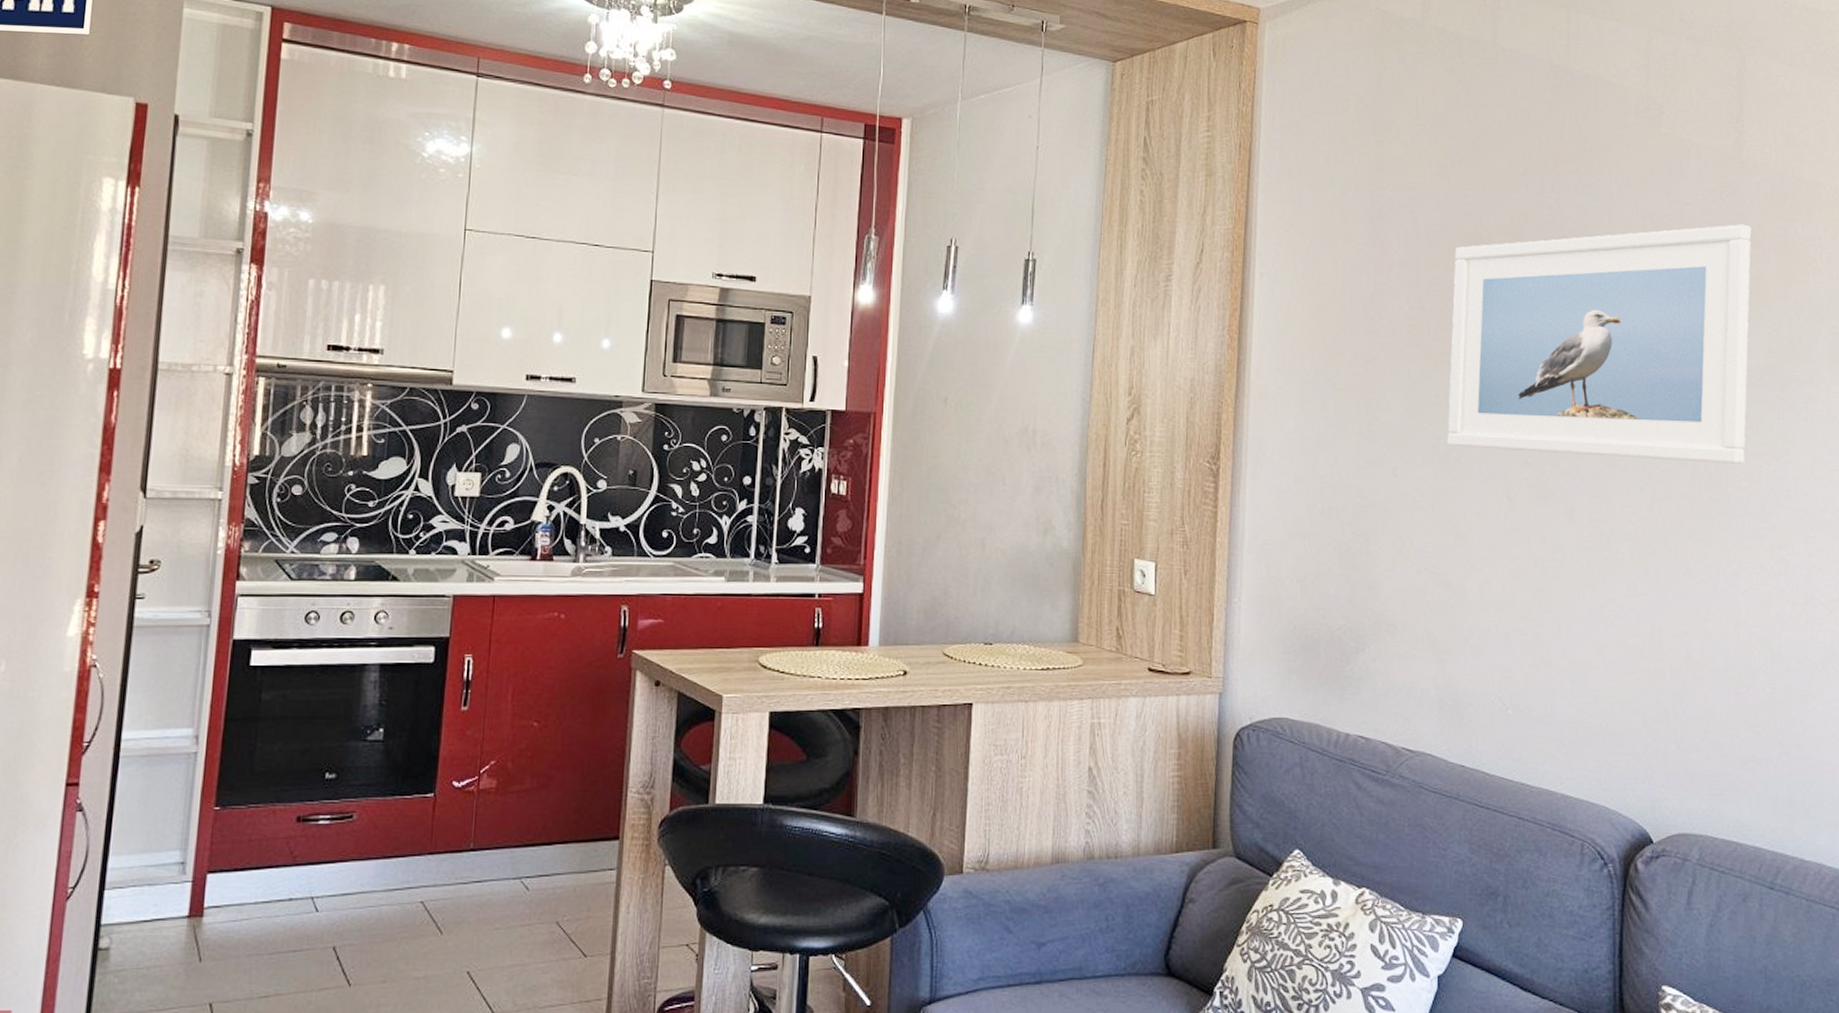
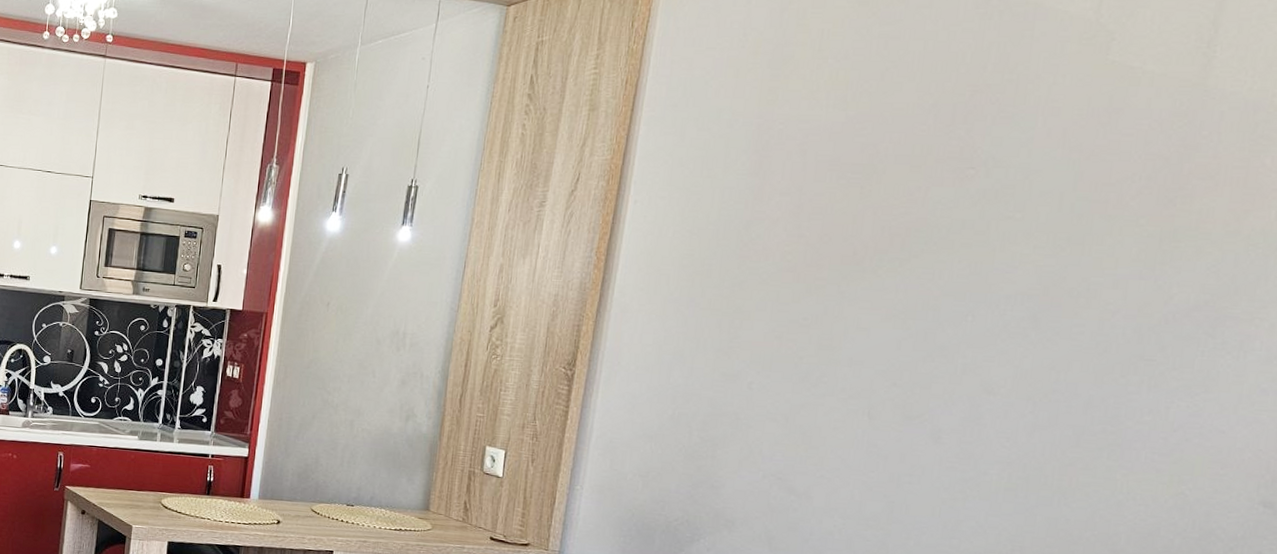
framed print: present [1447,224,1752,464] -> none [810,156,1205,398]

